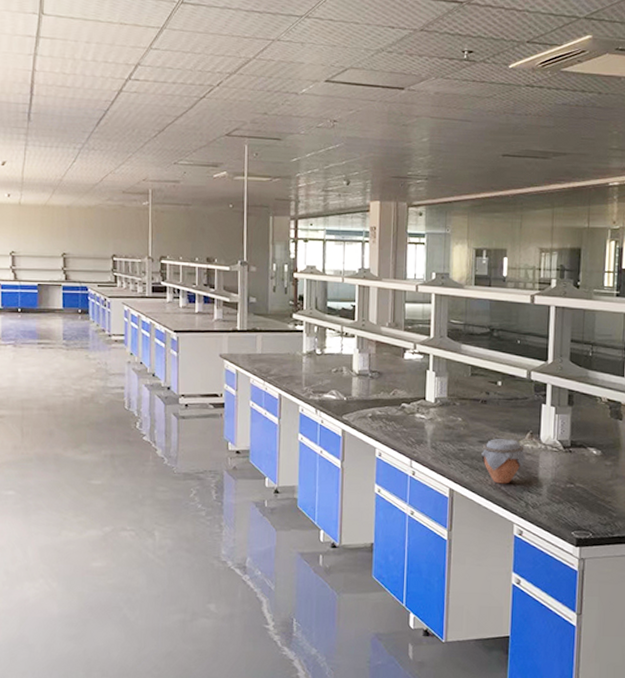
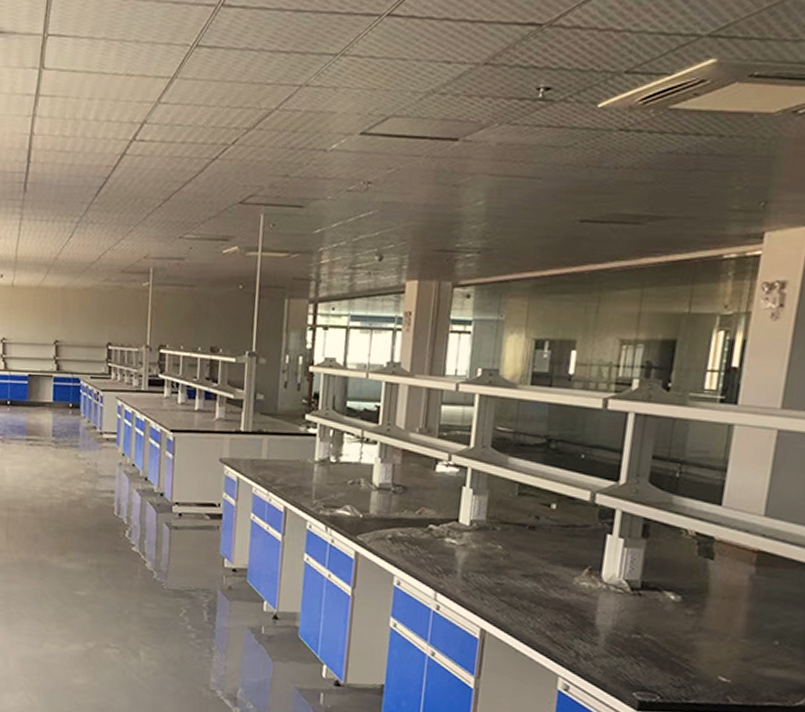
jar: present [481,439,525,484] -> none [524,573,580,629]

